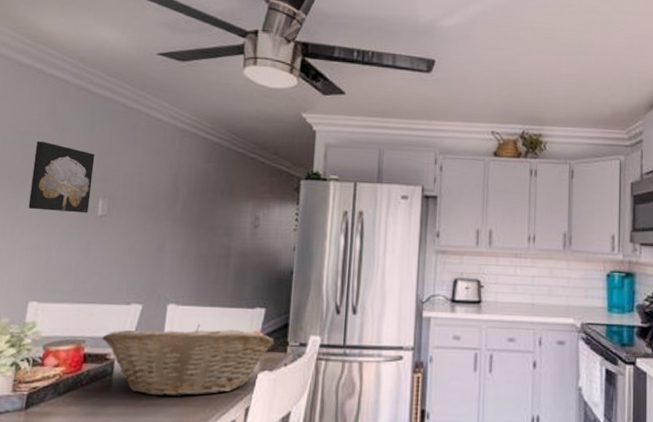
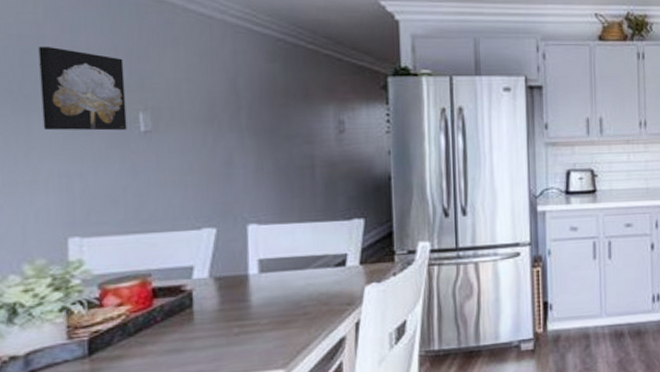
fruit basket: present [102,324,274,397] -> none [173,242,379,323]

